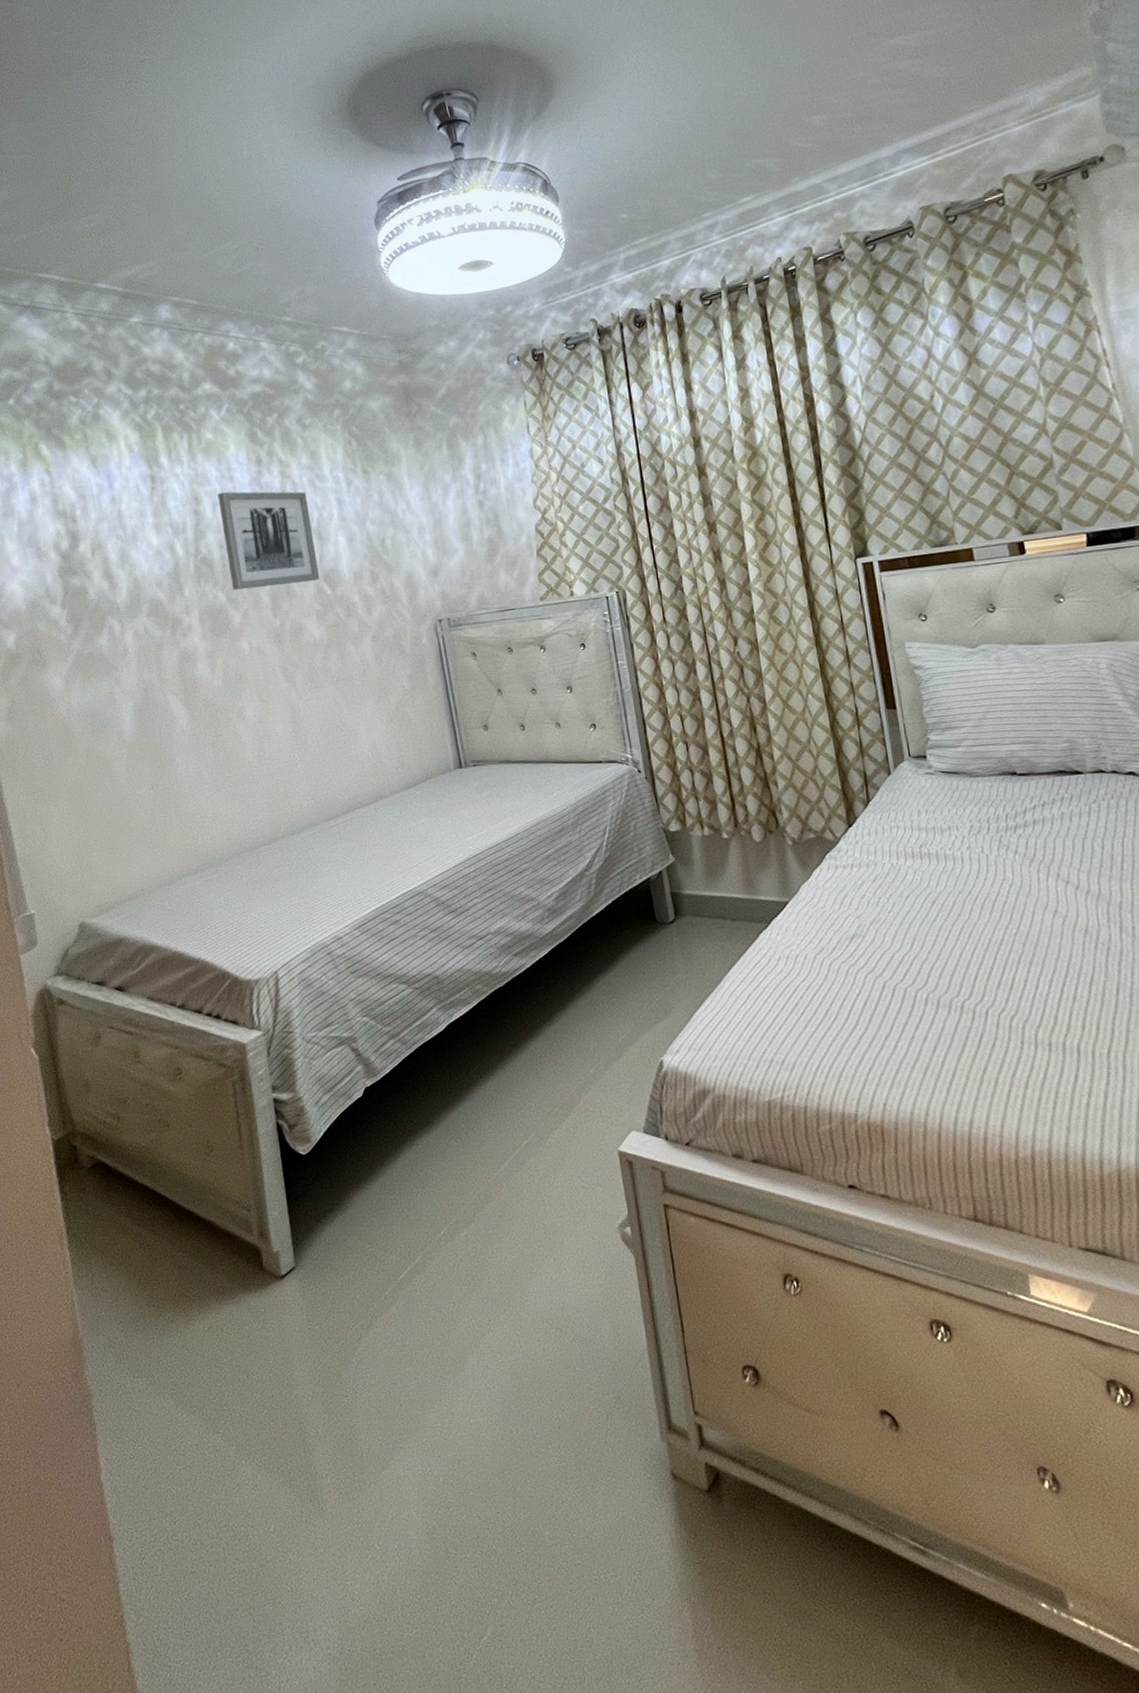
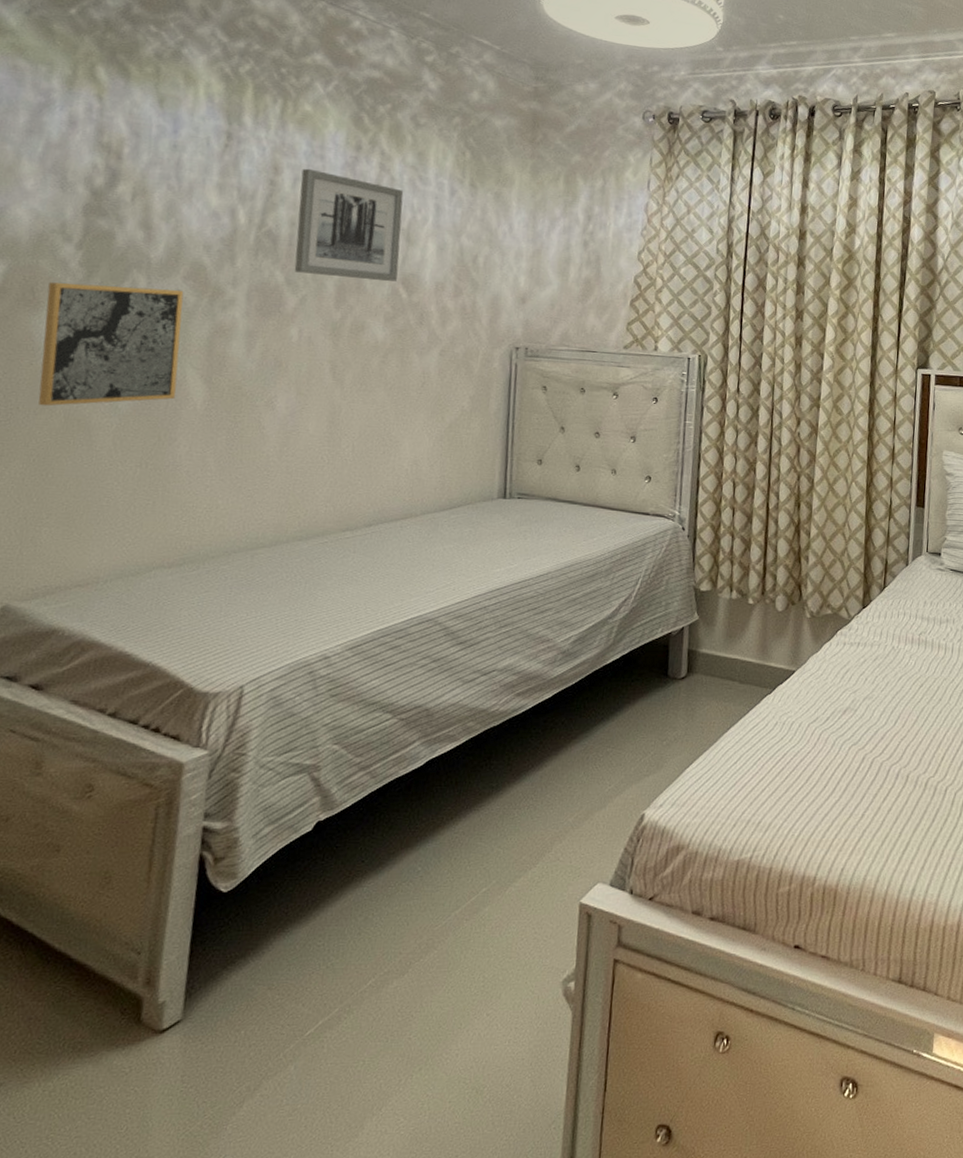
wall art: none [49,626,166,749] -> present [38,282,184,406]

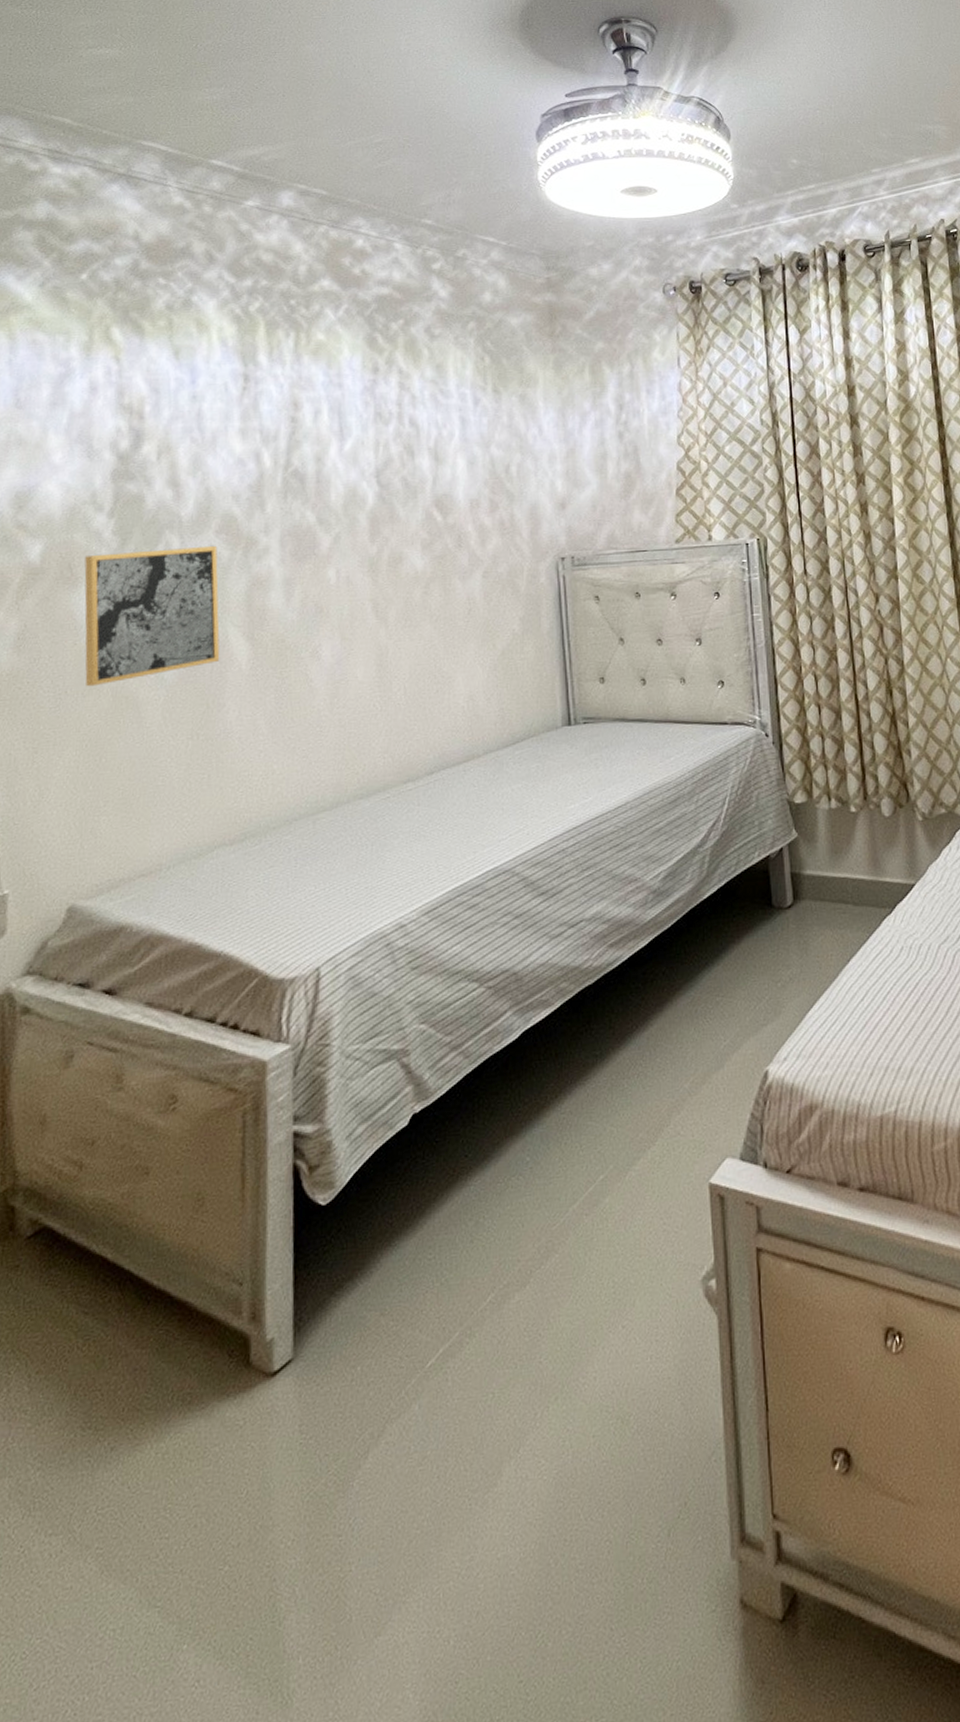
wall art: present [294,168,404,282] -> none [321,399,431,510]

